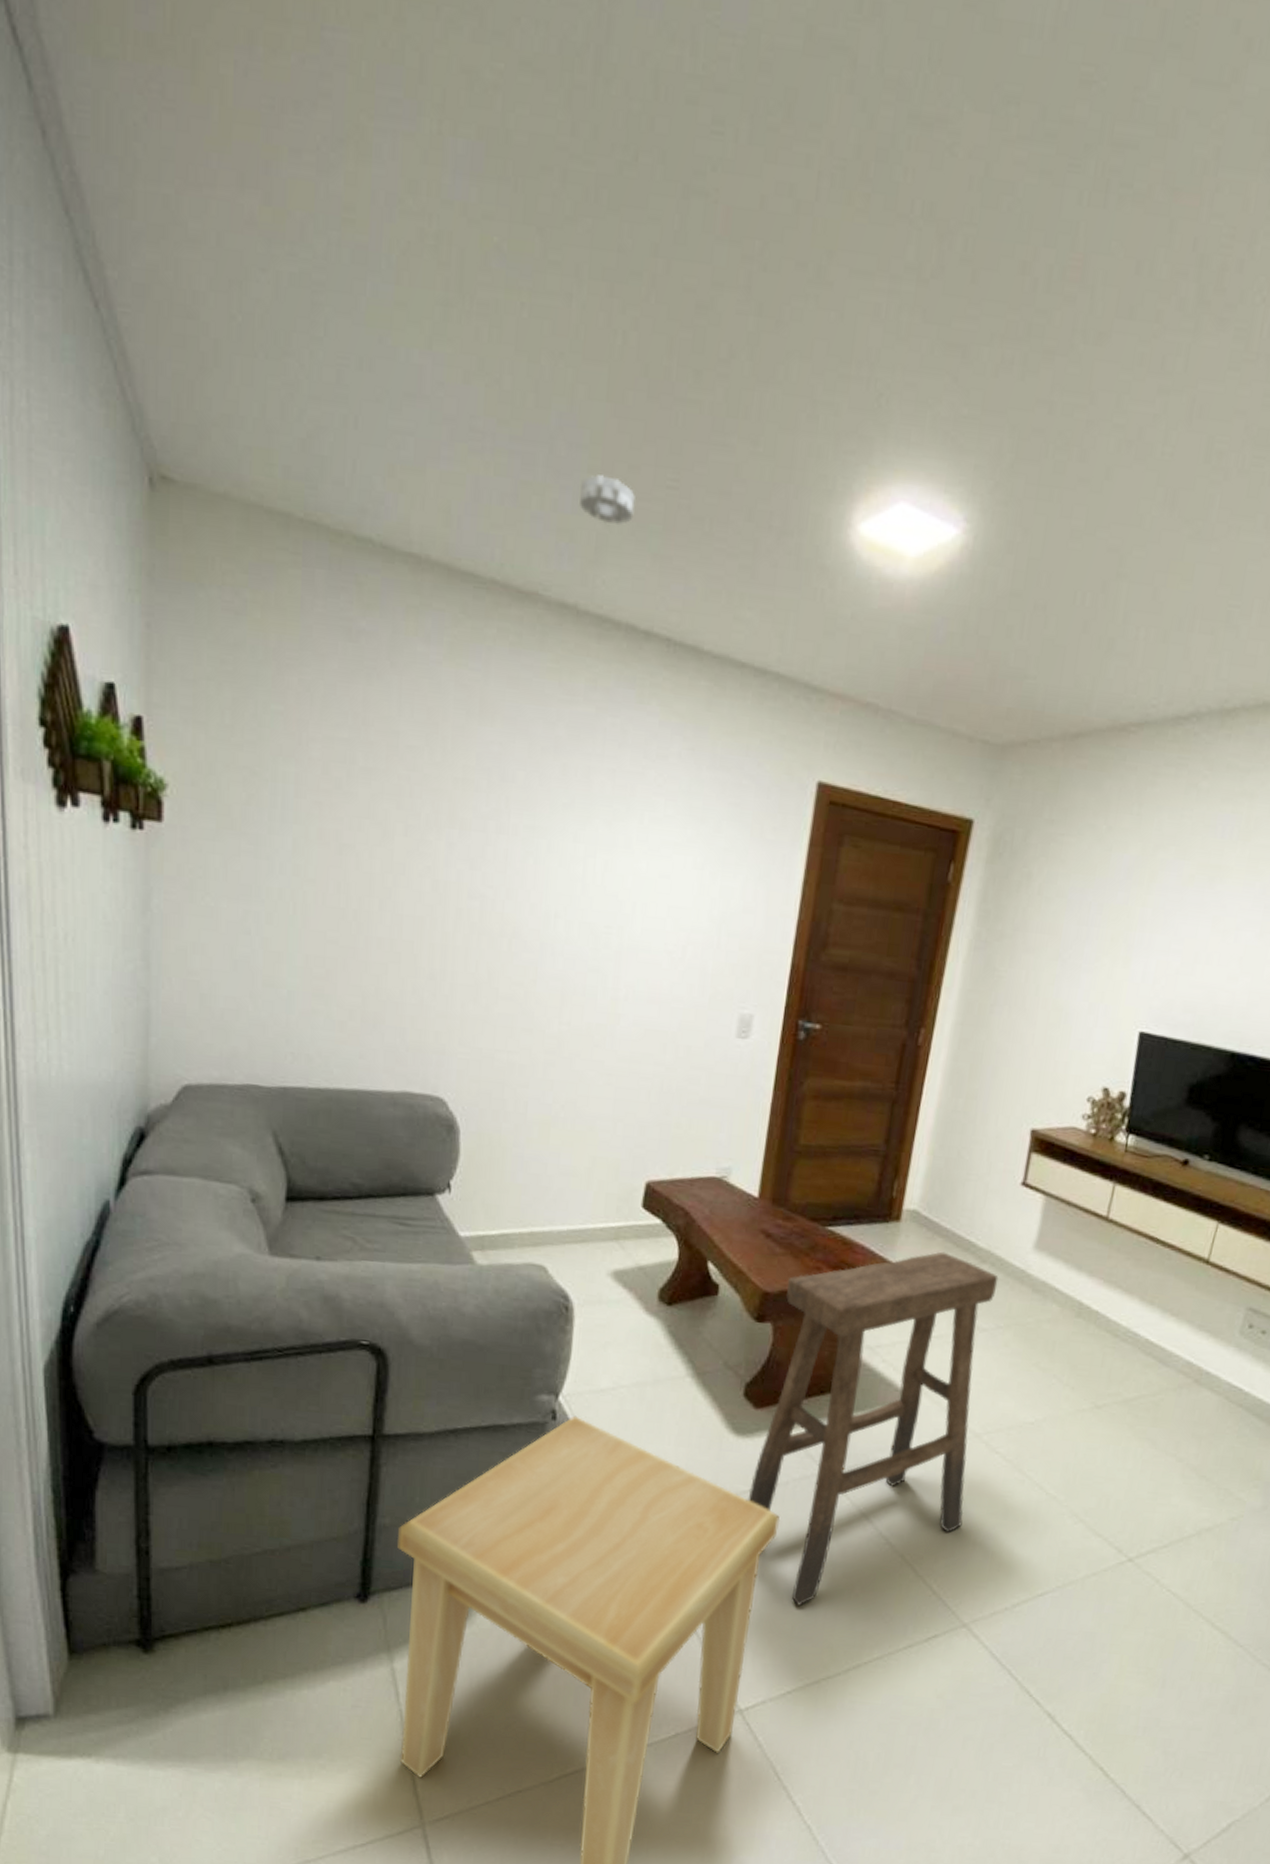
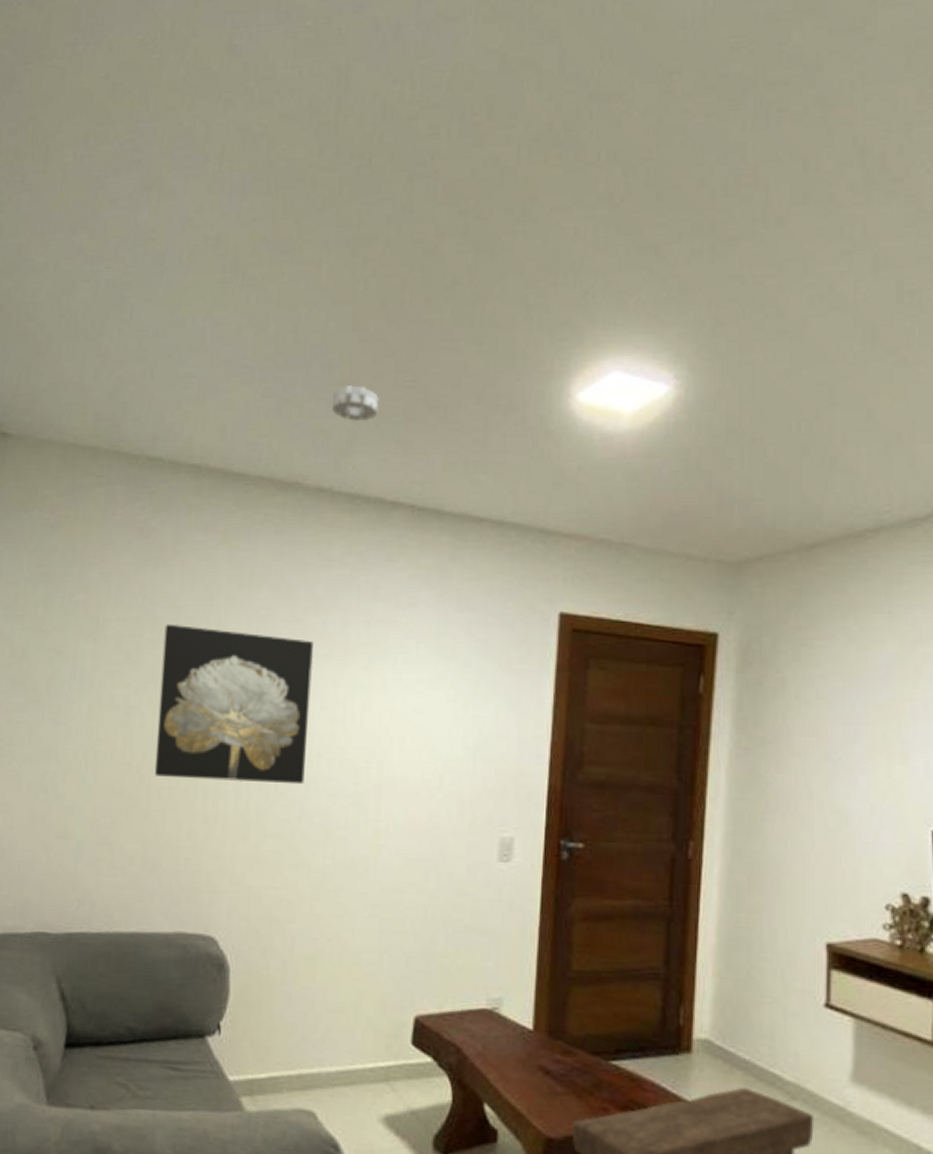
wall art: none [373,750,553,946] -> present [154,623,314,785]

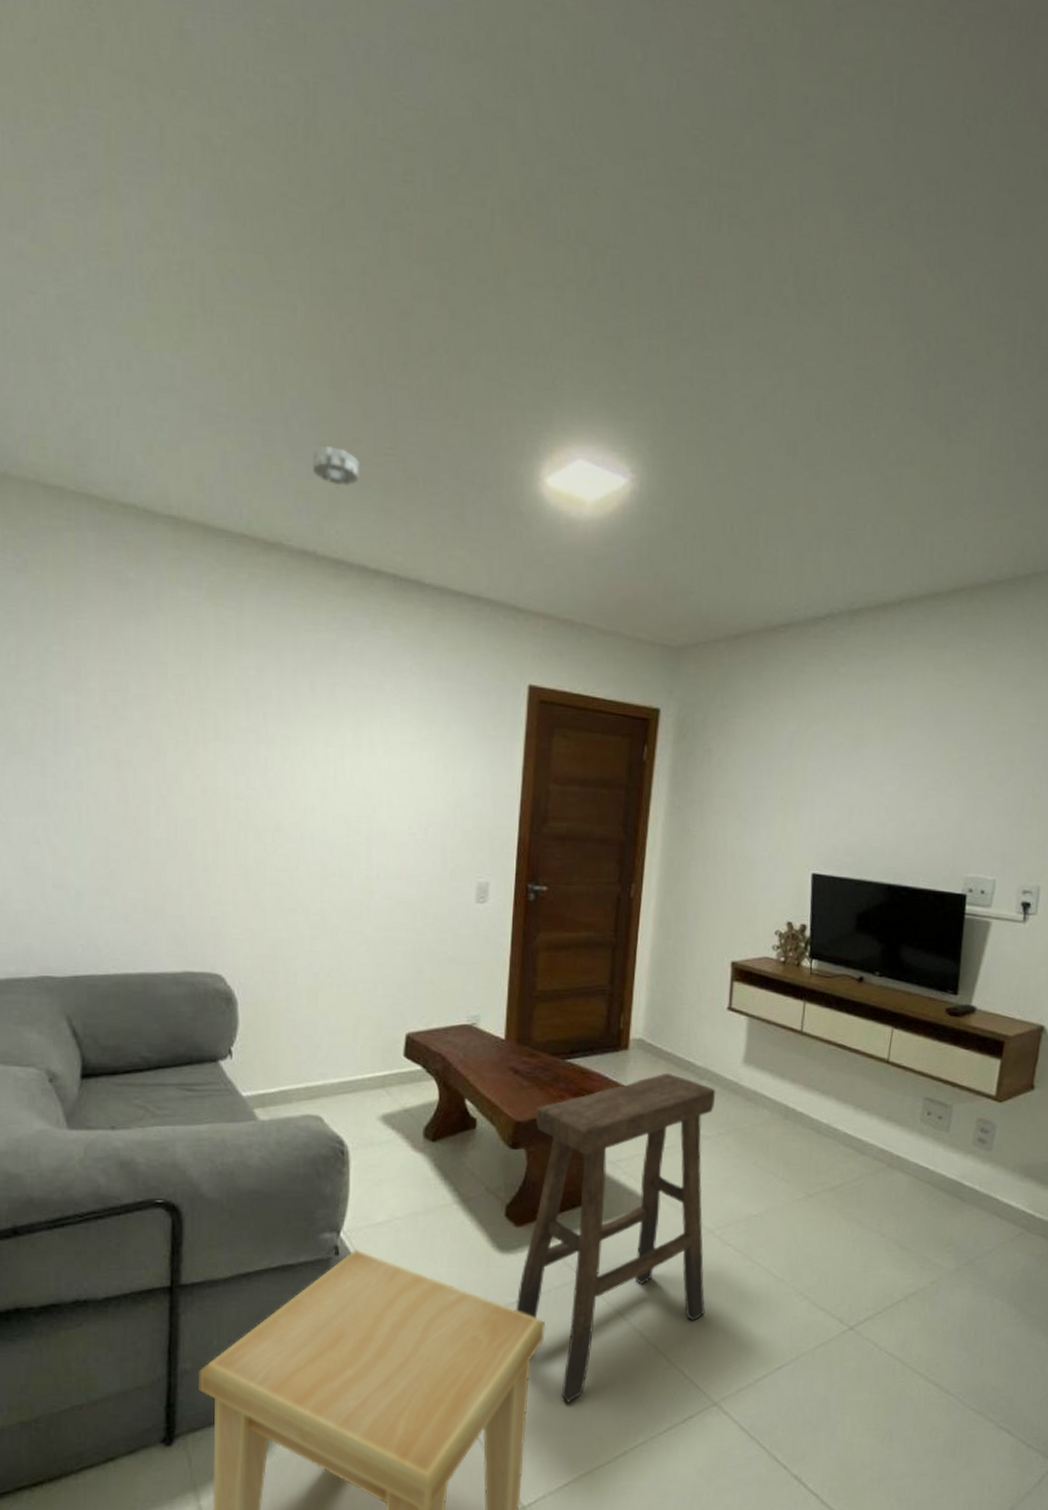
wall art: present [154,623,314,785] -> none [151,679,304,837]

